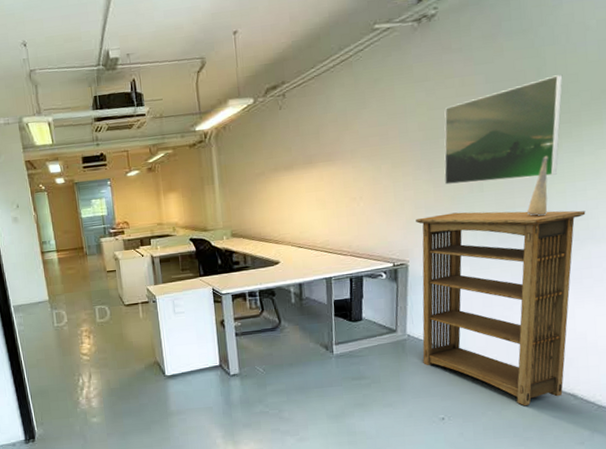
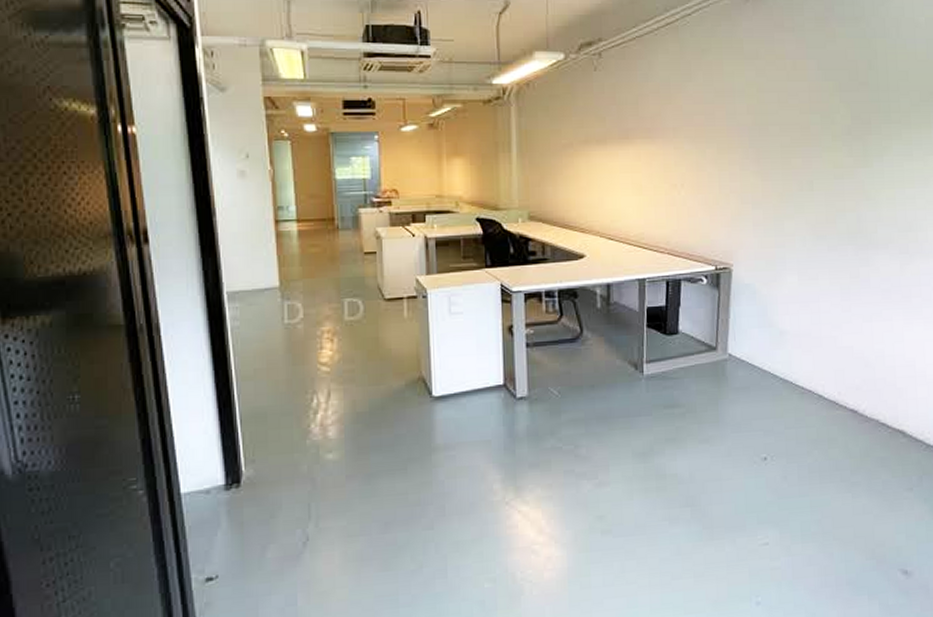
bookshelf: present [416,210,586,407] -> none [741,211,915,445]
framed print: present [444,74,563,185] -> none [772,70,893,180]
decorative vase: present [526,156,548,217] -> none [856,157,879,224]

